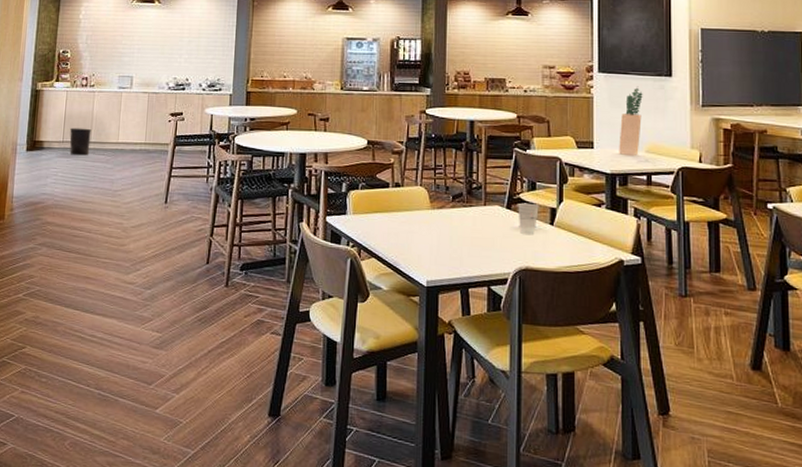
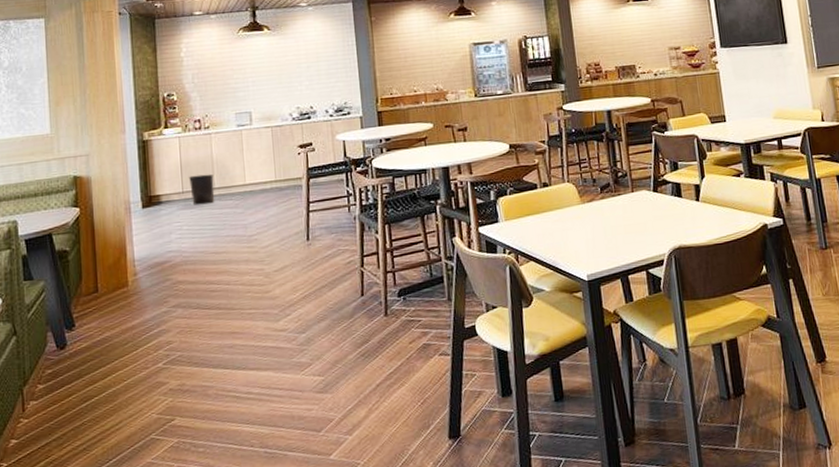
cup: present [518,203,540,236] -> none [663,183,685,215]
vase: present [619,86,643,157] -> none [747,56,768,125]

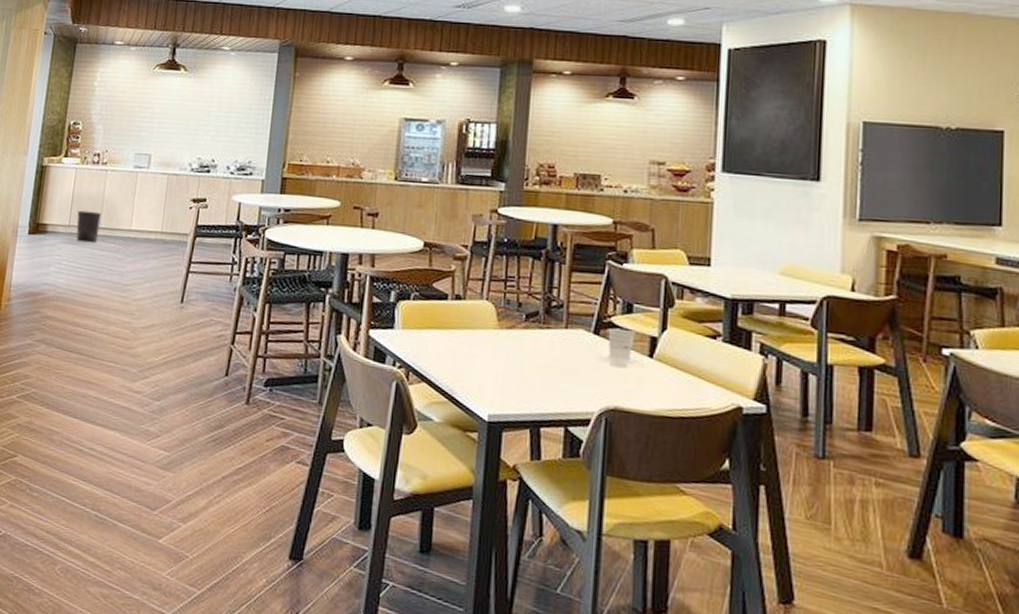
cup: none [663,183,685,215] -> present [608,328,637,369]

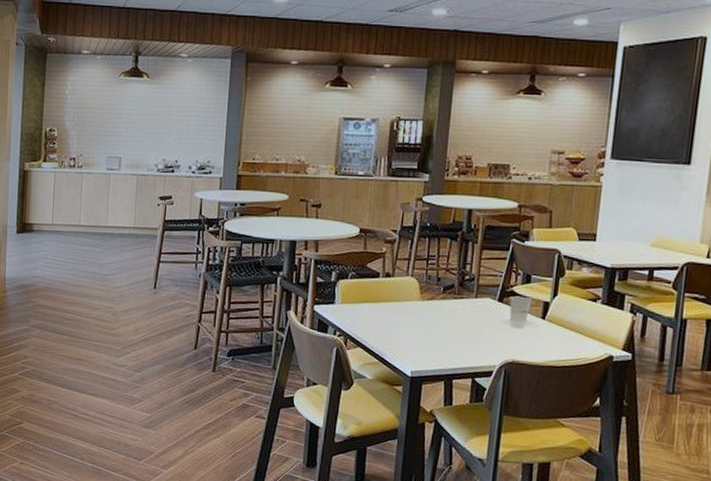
waste bin: present [76,210,101,243] -> none [59,210,80,239]

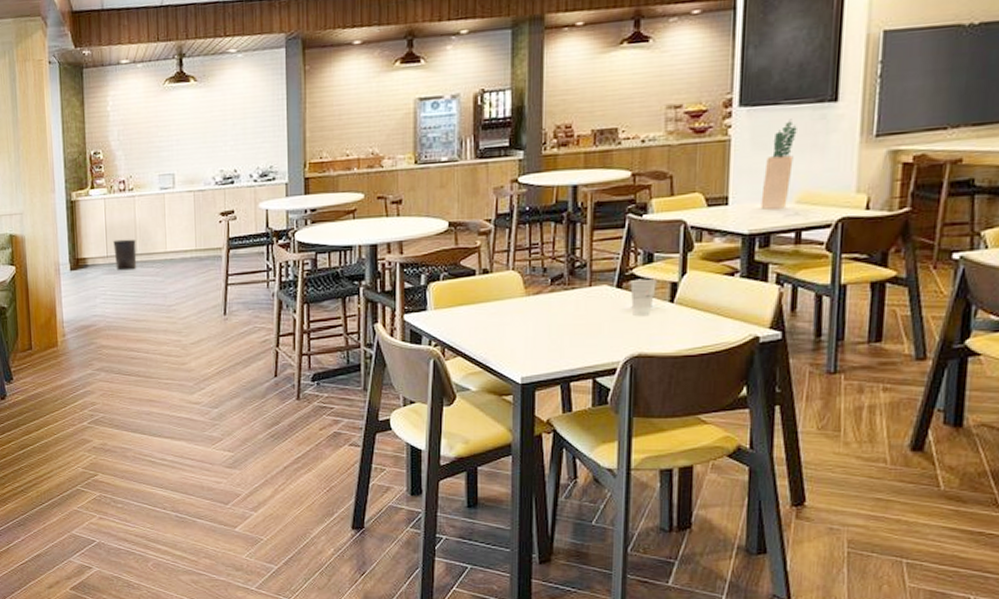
waste bin: none [59,210,80,239] -> present [113,239,137,271]
vase: none [622,174,656,250] -> present [760,119,797,211]

